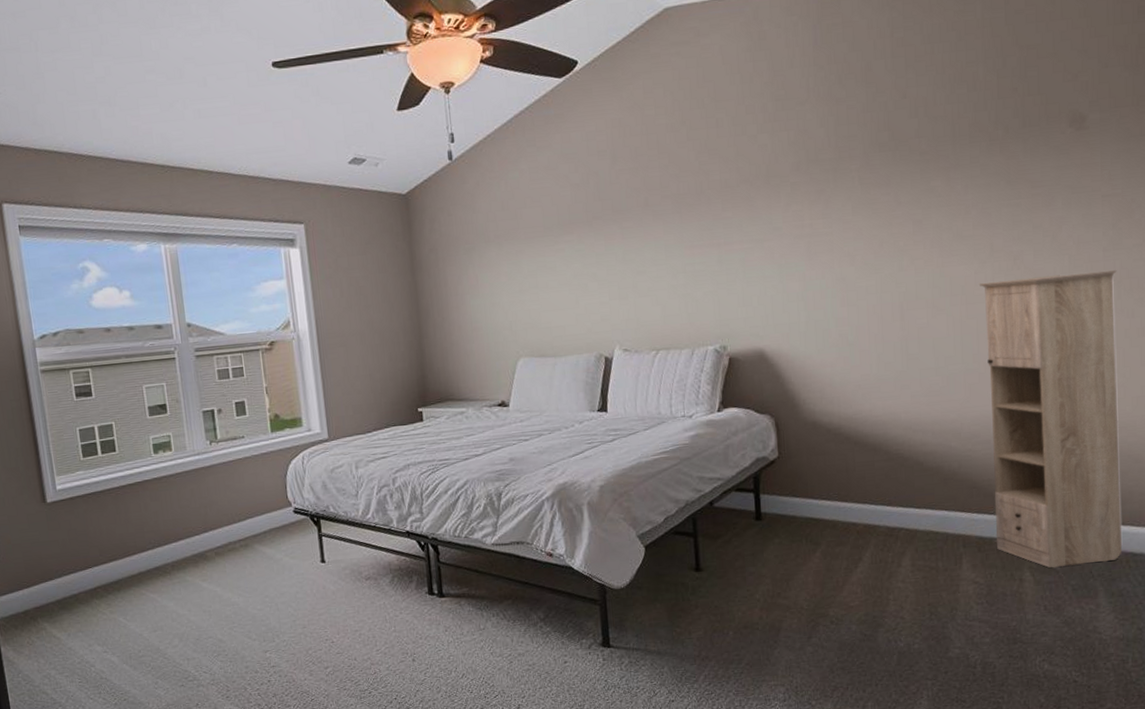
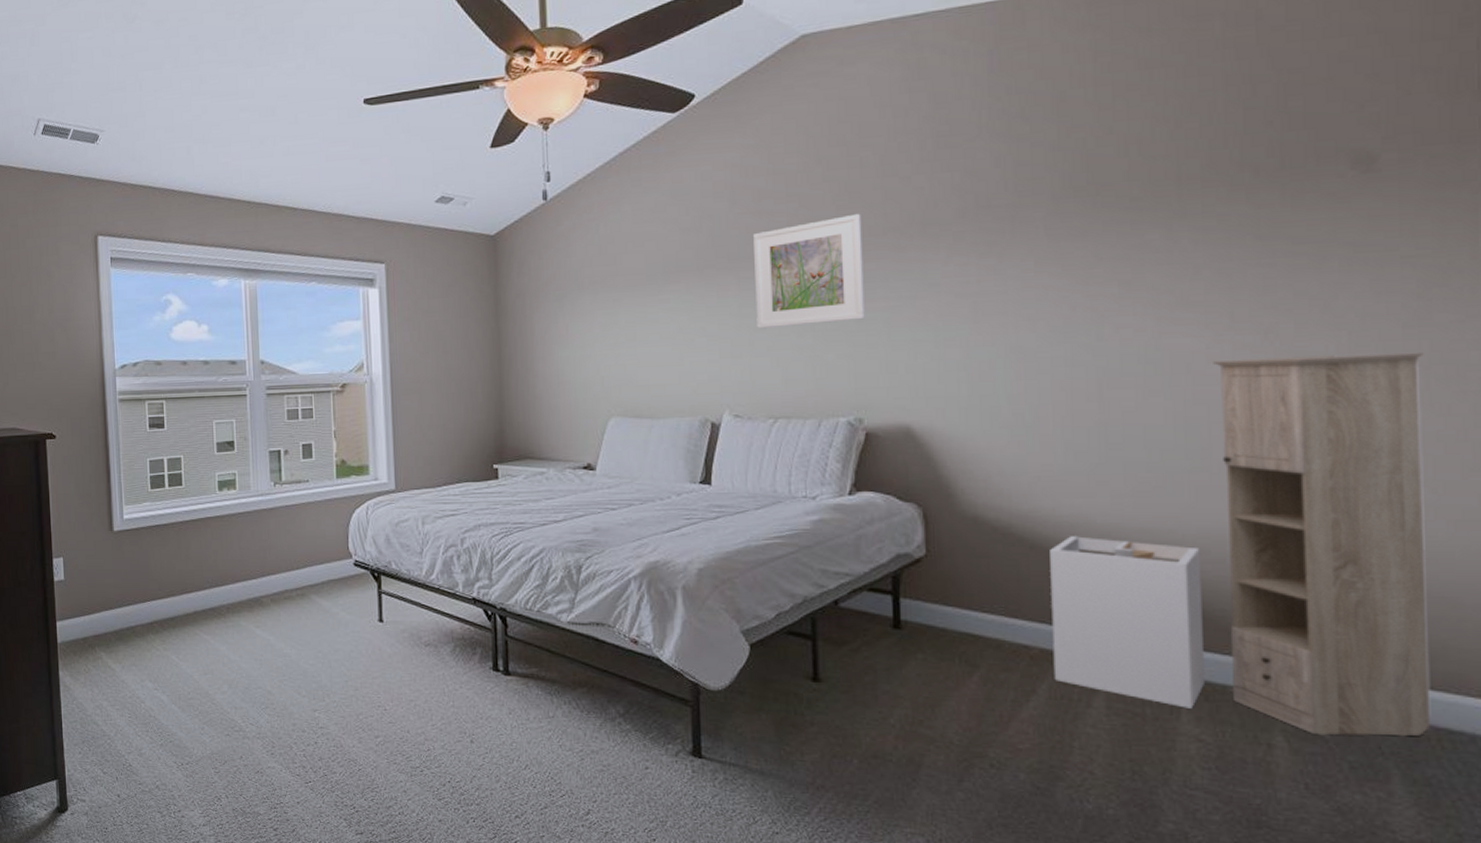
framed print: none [633,168,725,273] -> present [753,213,865,329]
laundry hamper: none [869,431,979,559] -> present [1050,536,1206,709]

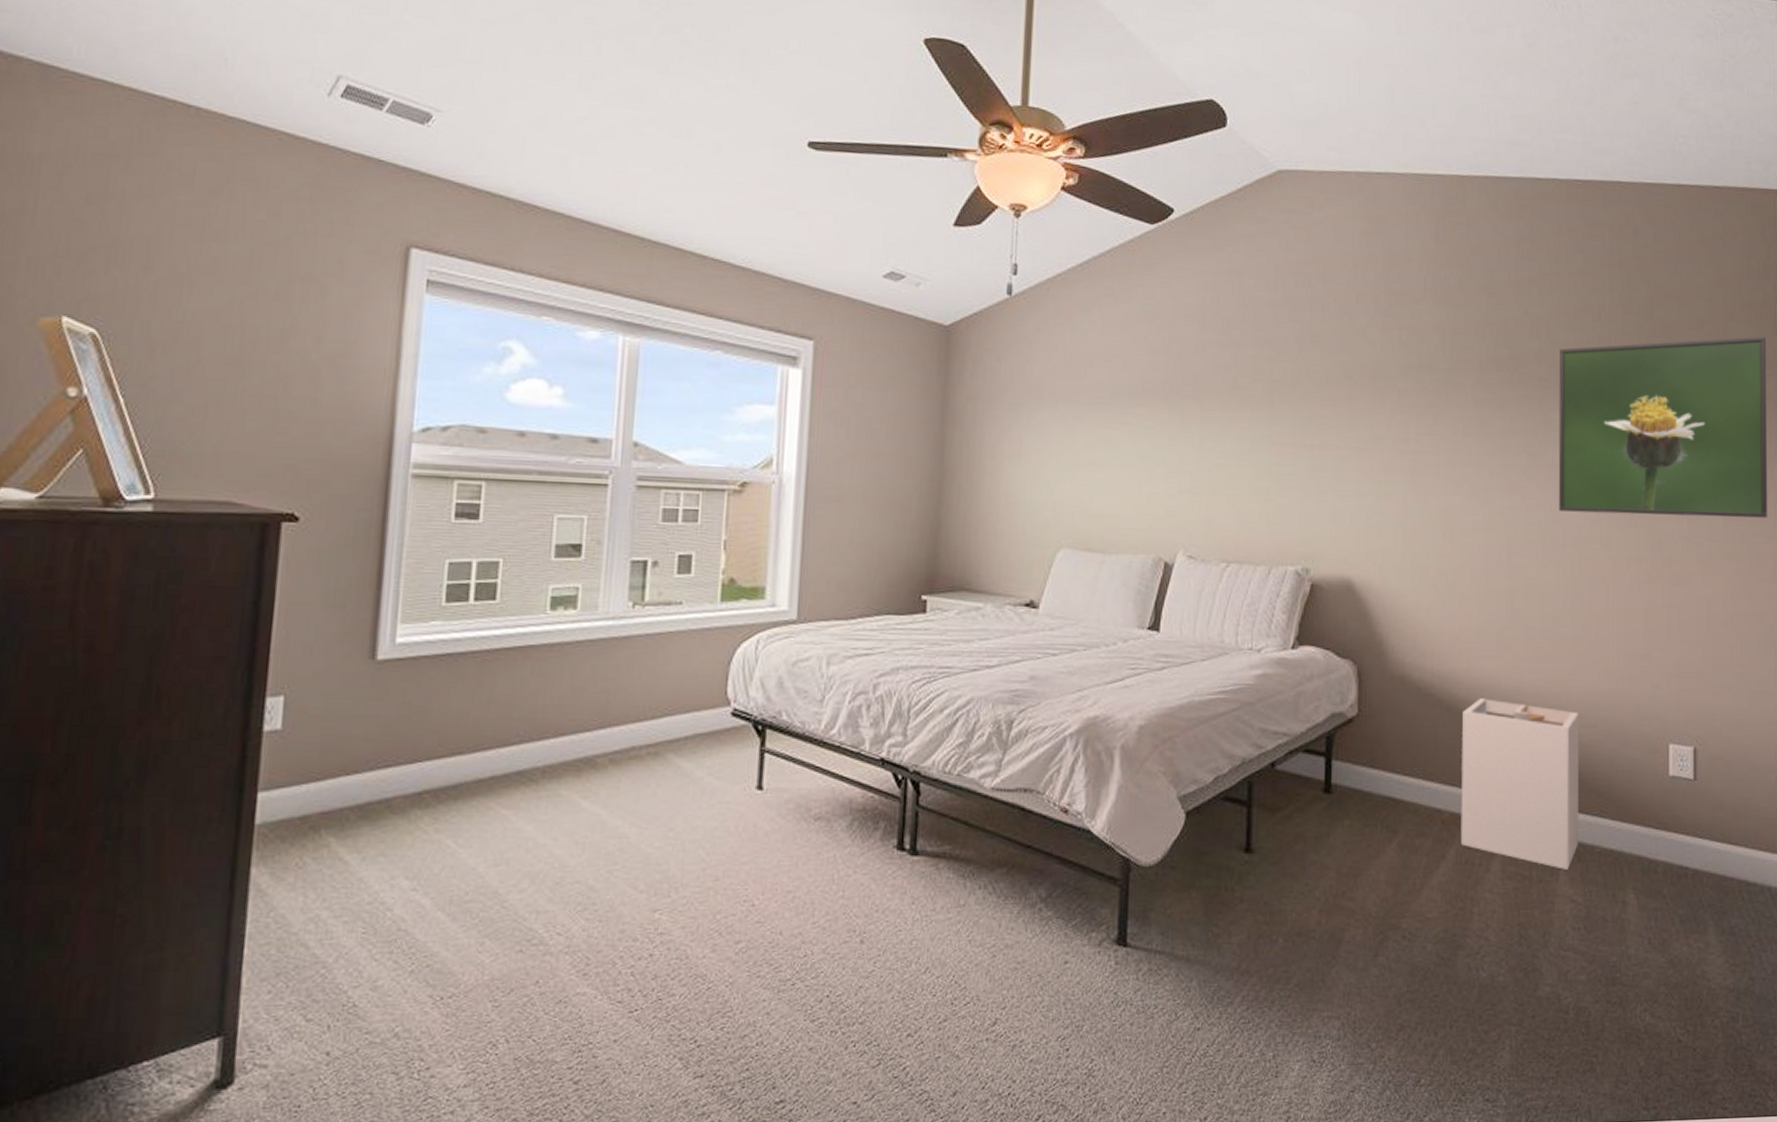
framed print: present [753,213,865,329] -> none [1217,357,1320,466]
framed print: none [1157,105,1473,338] -> present [1558,336,1768,518]
storage cabinet: present [1213,352,1431,737] -> none [1594,535,1737,892]

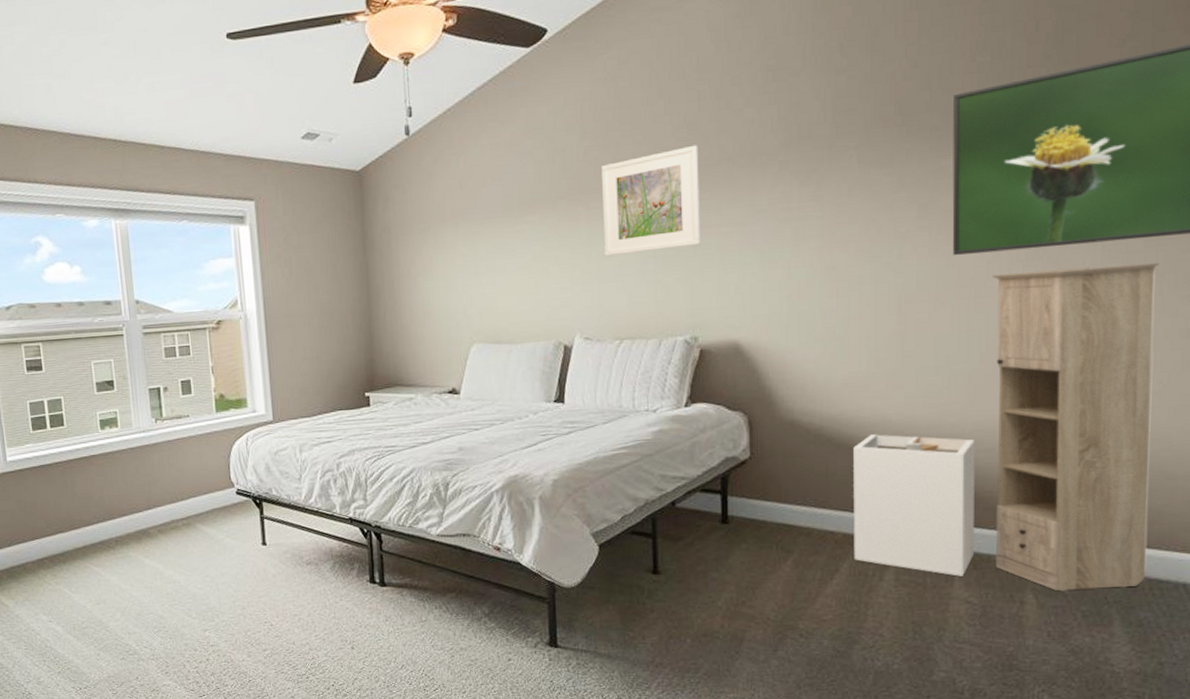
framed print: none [1217,357,1320,466] -> present [602,145,700,257]
storage cabinet: none [1594,535,1737,892] -> present [993,262,1160,592]

